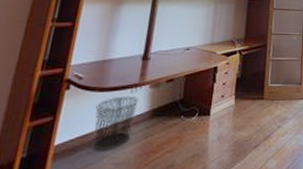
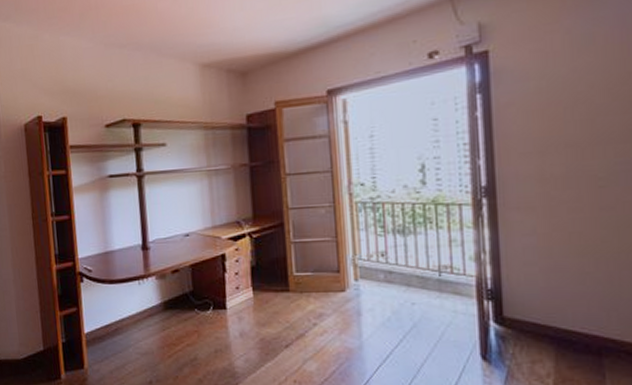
waste bin: present [92,96,139,151] -> none [110,287,149,341]

